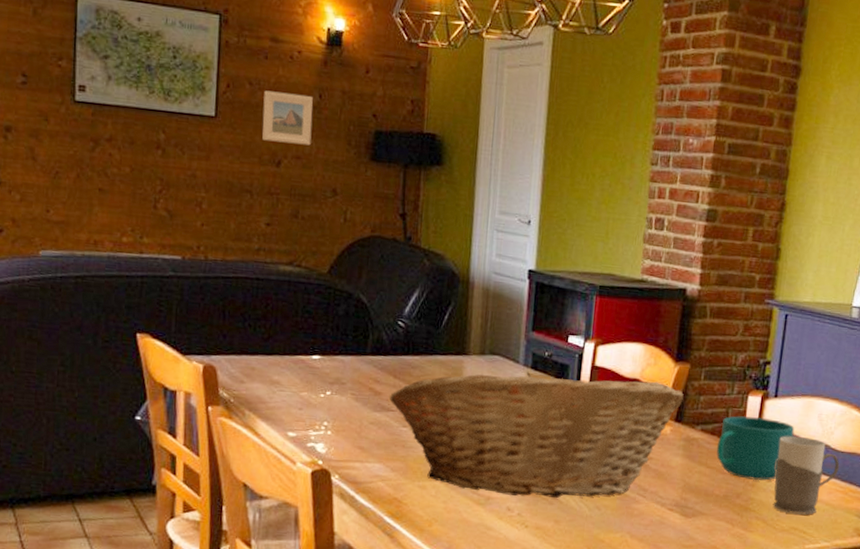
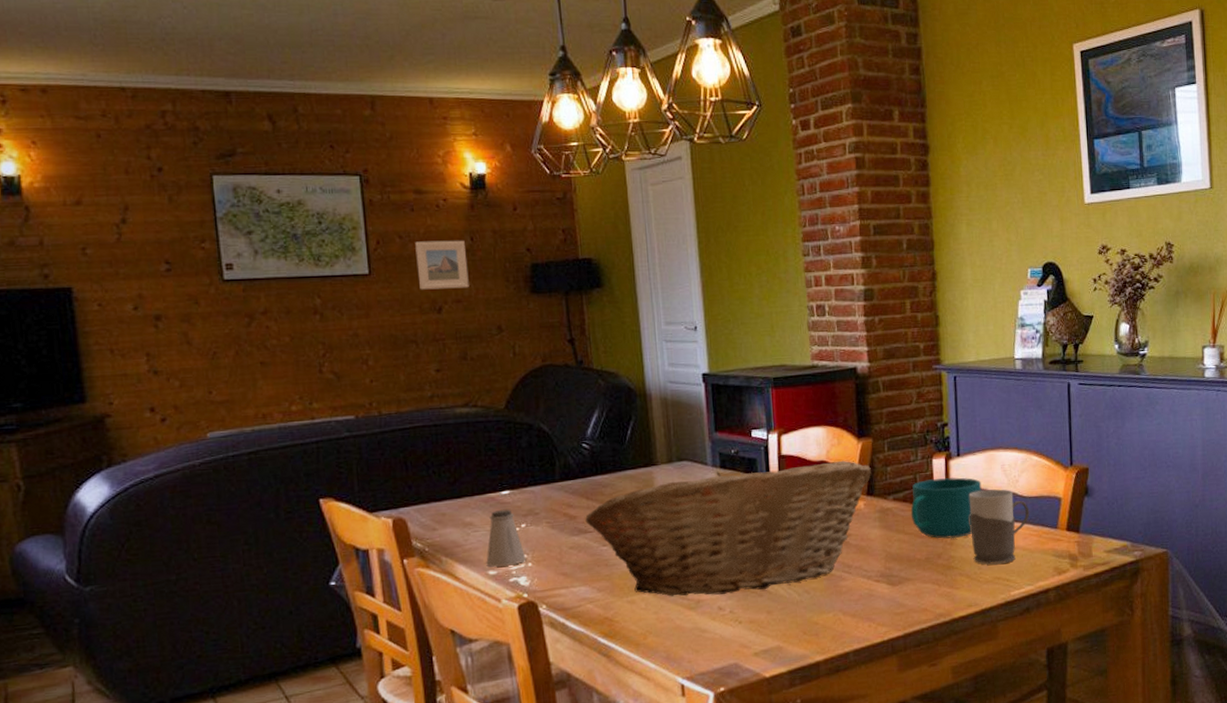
saltshaker: none [287,373,327,431] -> present [486,510,526,567]

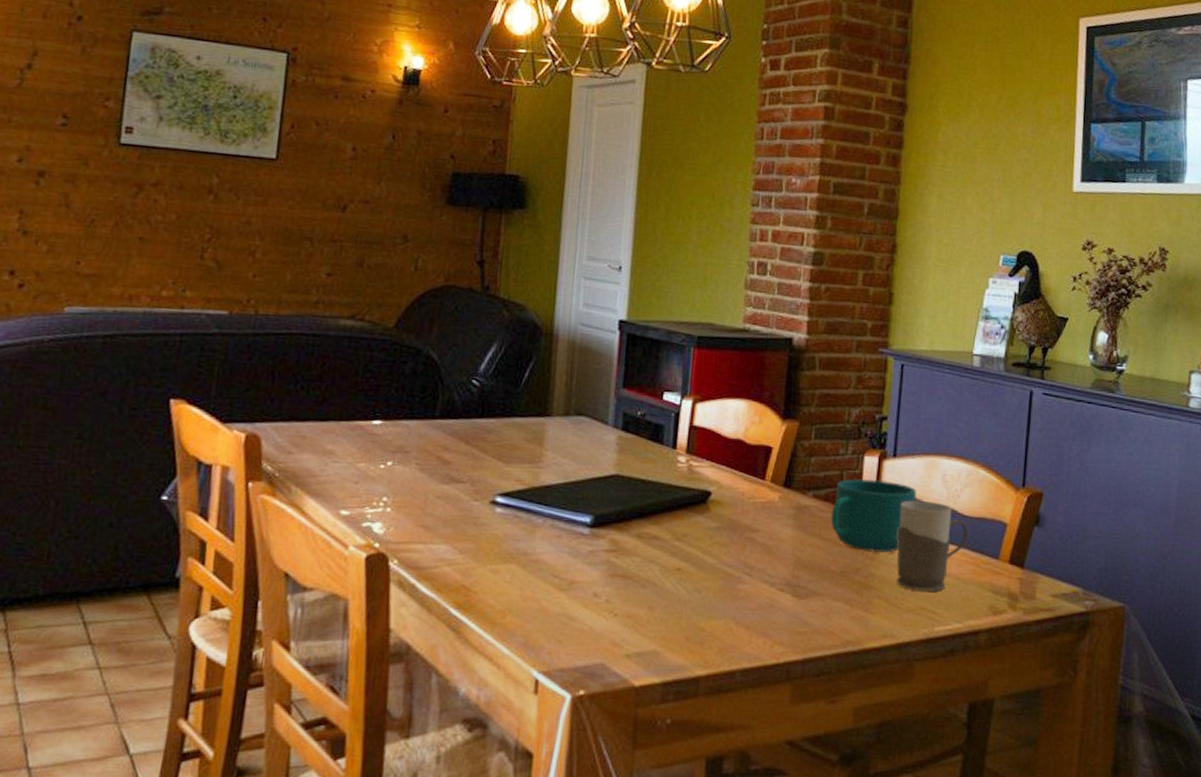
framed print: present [415,240,469,290] -> none [327,131,385,189]
saltshaker: present [486,510,526,567] -> none [340,441,386,508]
fruit basket: present [585,460,871,597] -> none [460,434,793,581]

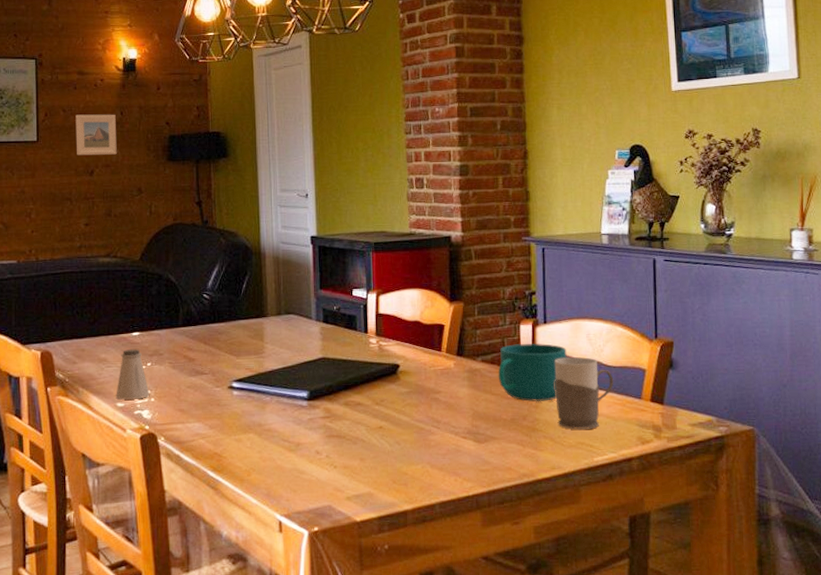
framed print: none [327,131,385,189] -> present [75,114,117,156]
saltshaker: none [340,441,386,508] -> present [116,349,150,400]

